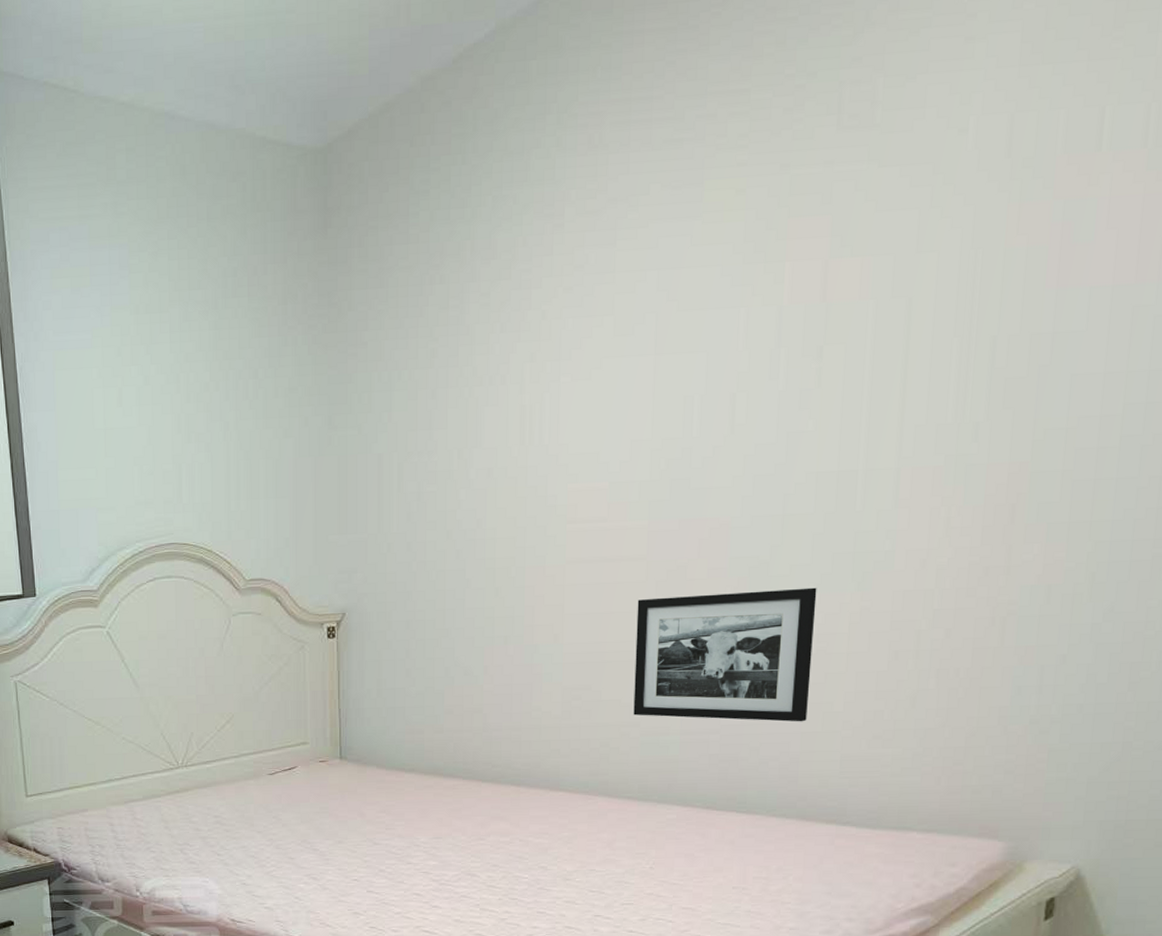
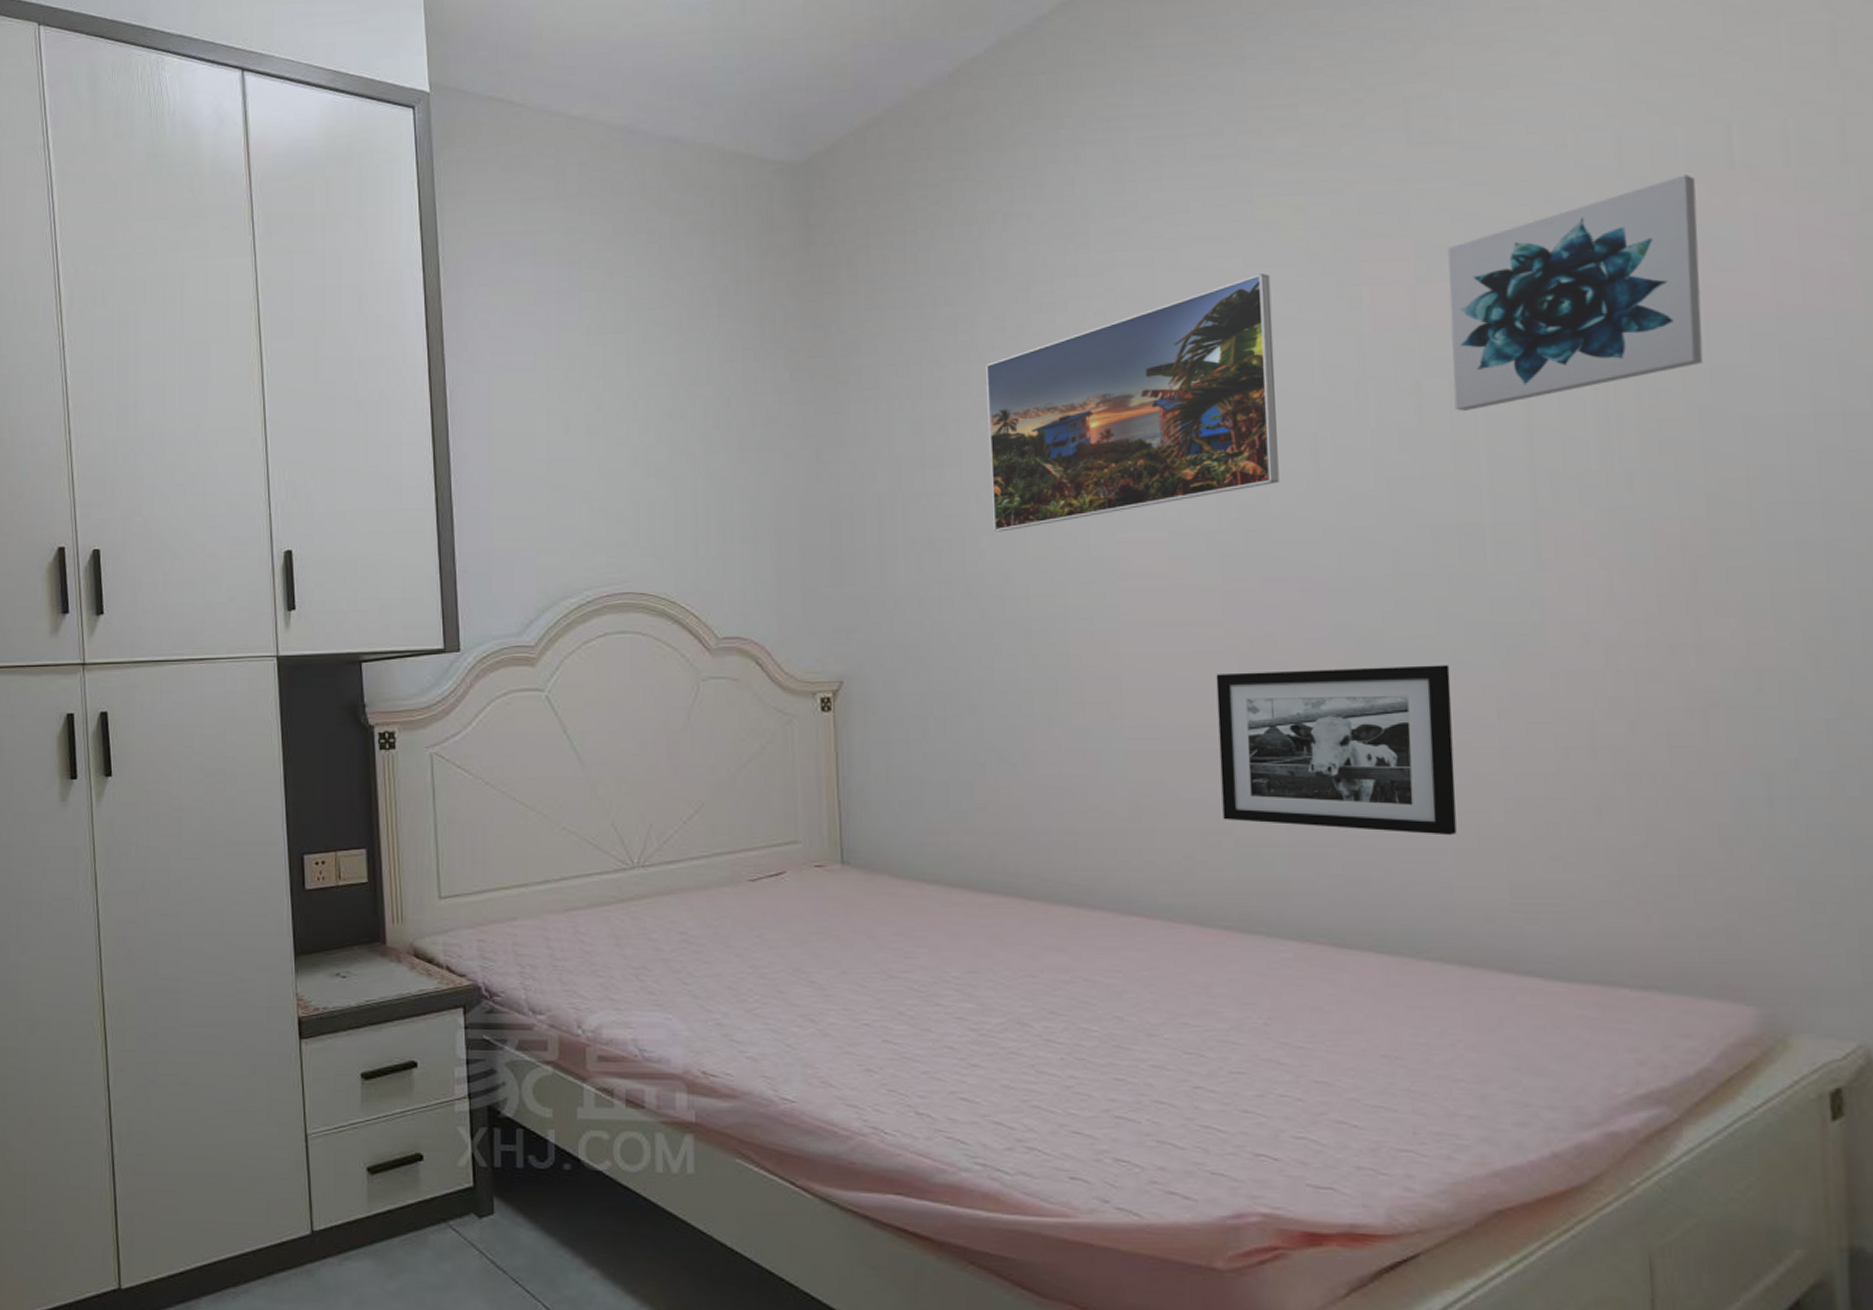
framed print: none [470,251,711,485] -> present [985,273,1279,532]
wall art: none [847,156,1069,373] -> present [1448,174,1704,411]

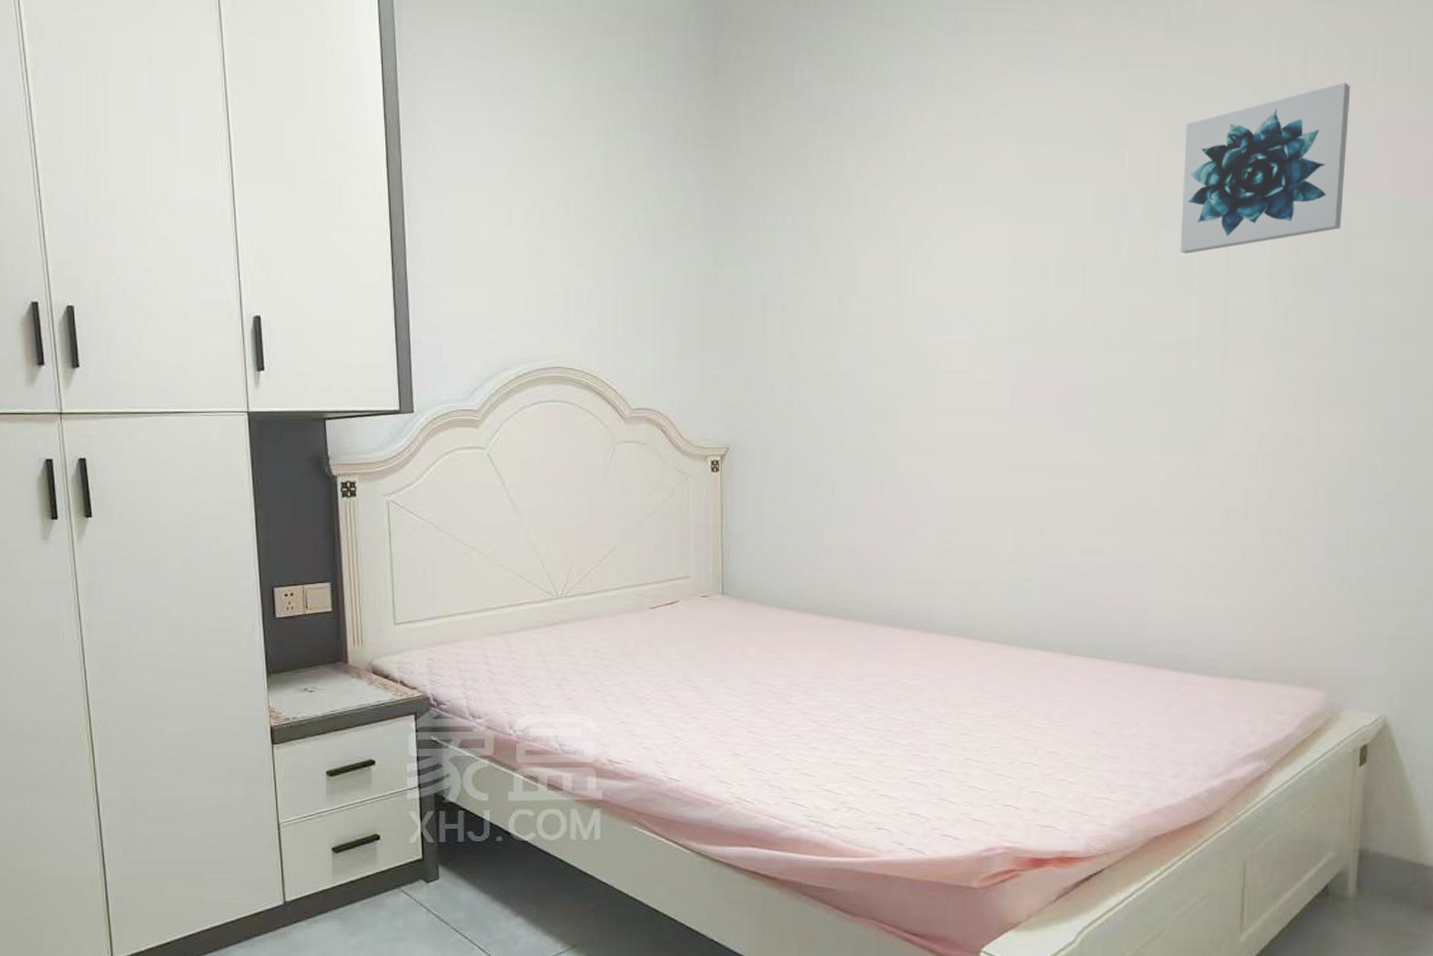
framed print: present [985,273,1279,532] -> none [849,132,1063,330]
picture frame: present [1216,665,1457,836] -> none [1000,446,1159,573]

